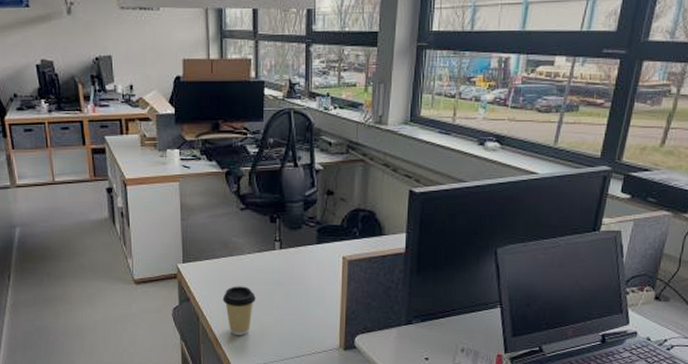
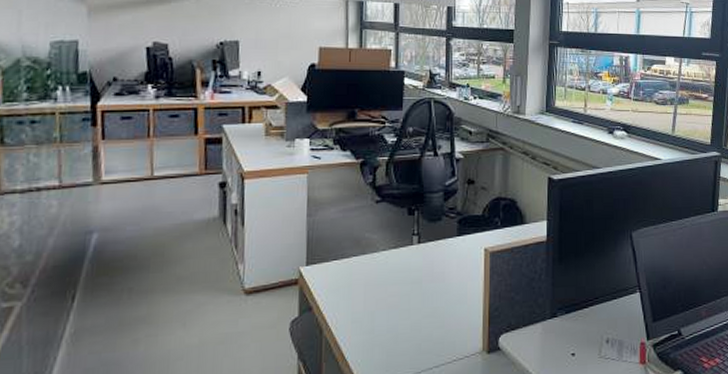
coffee cup: present [222,286,256,335] -> none [351,288,390,348]

